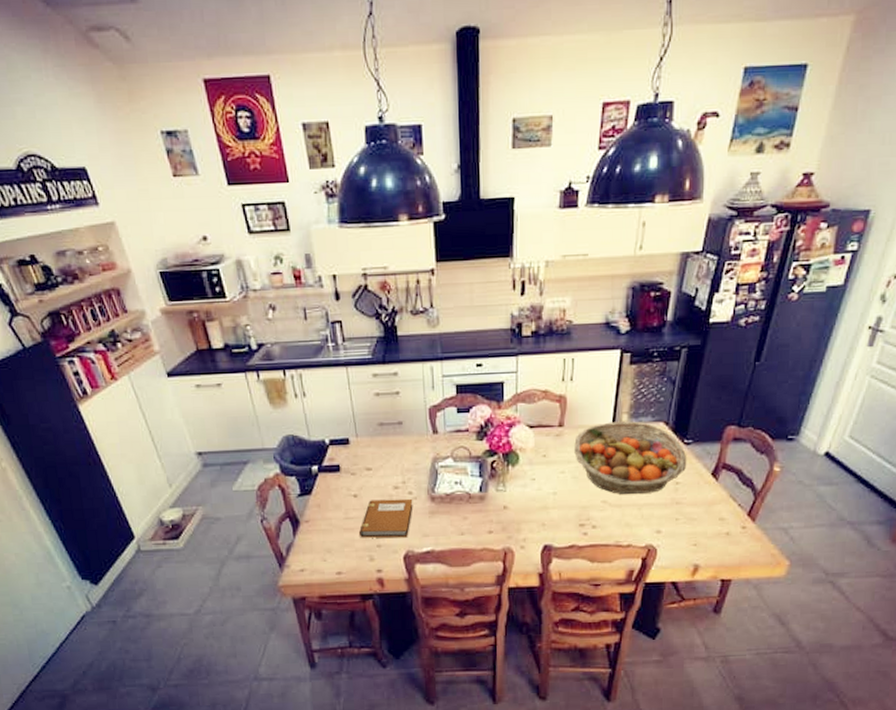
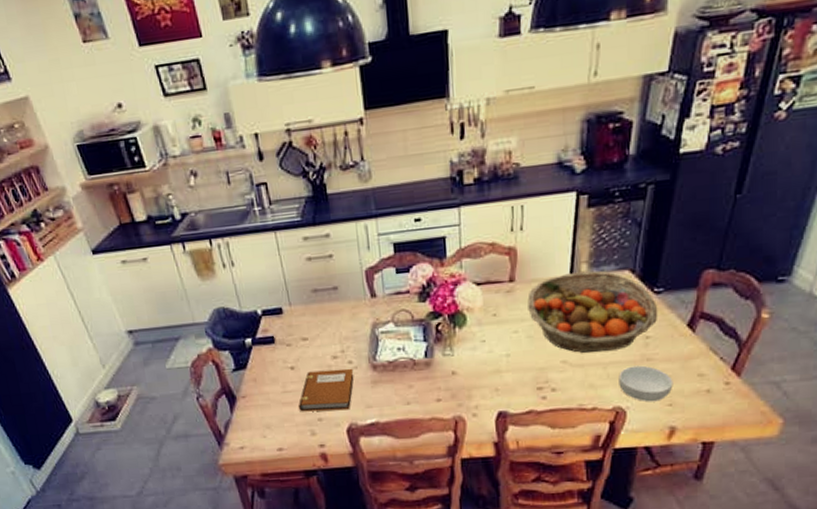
cereal bowl: none [651,508,698,542] -> present [619,365,673,402]

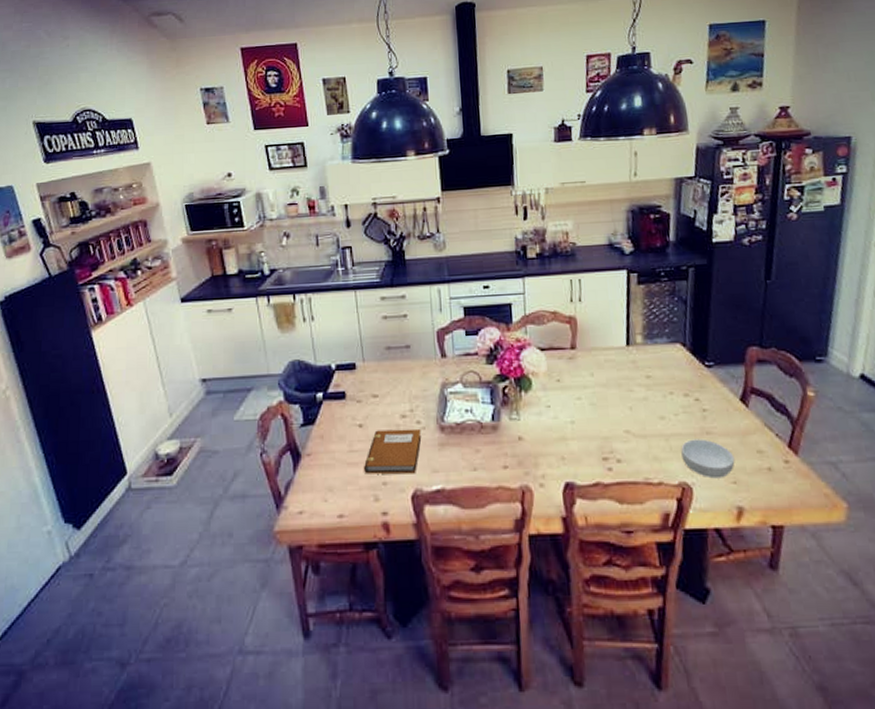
fruit basket: present [527,270,658,353] -> none [588,342,712,423]

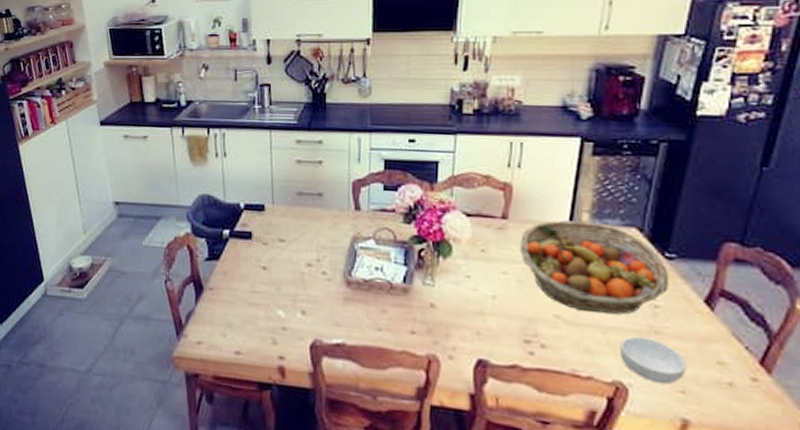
notebook: present [364,428,422,475] -> none [264,275,326,324]
fruit basket: none [588,342,712,423] -> present [520,220,670,315]

